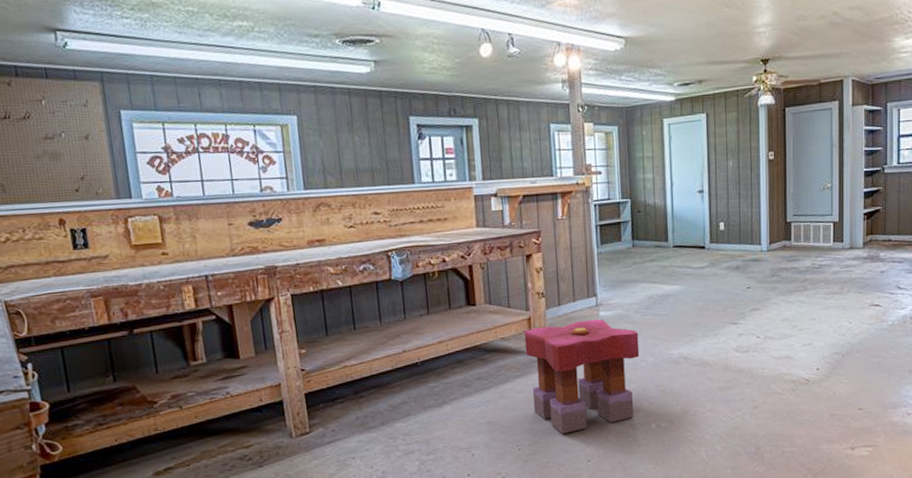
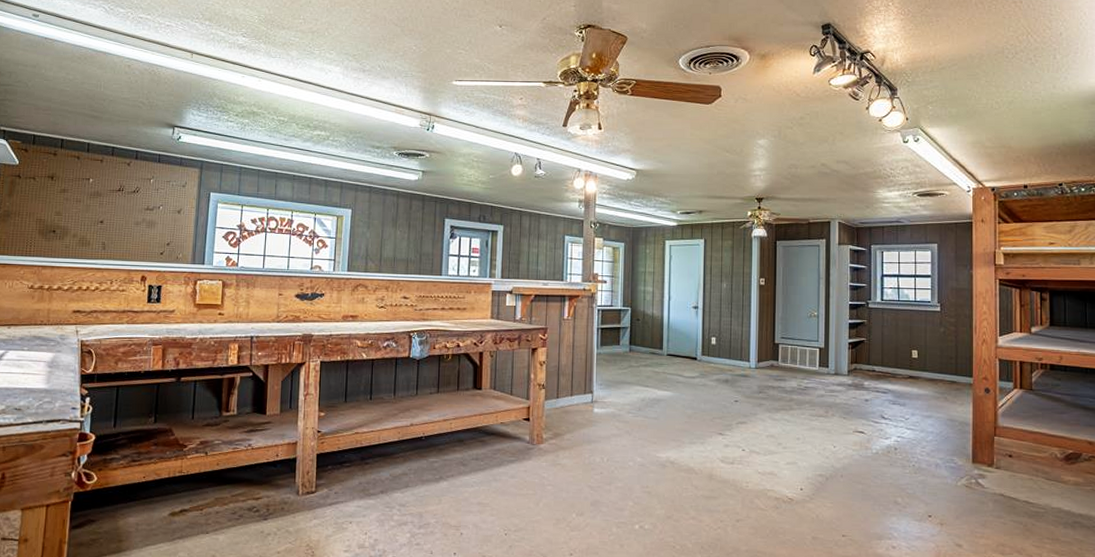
stool: present [524,319,640,434] -> none [522,415,629,524]

